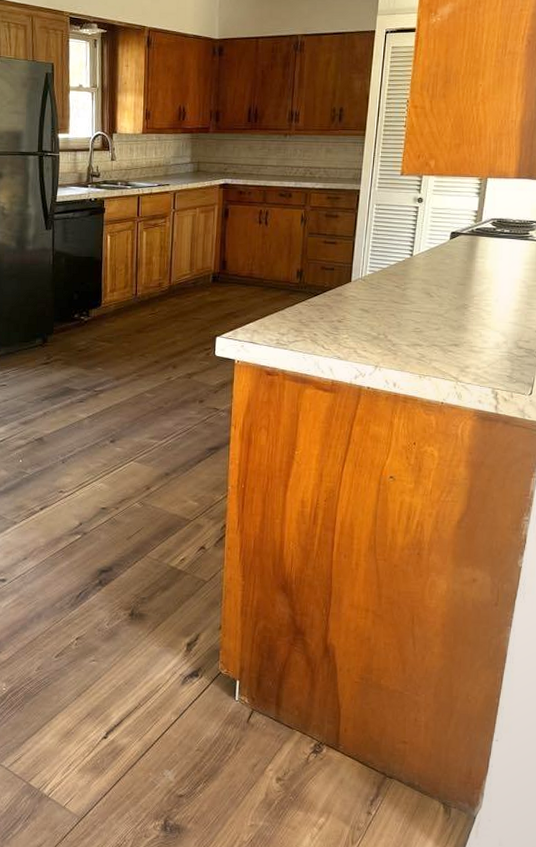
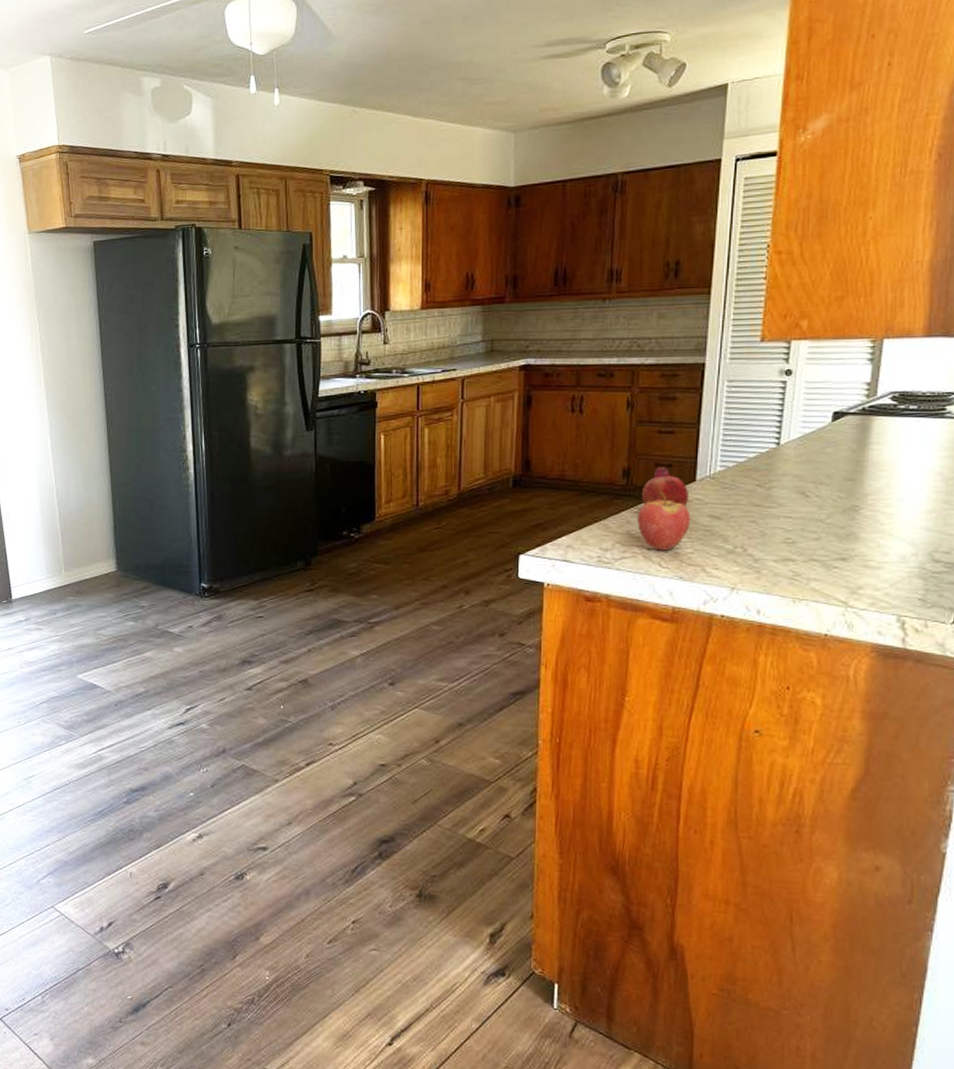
fruit: none [307,289,347,336] -> present [638,491,691,551]
fruit: none [310,269,345,302] -> present [641,466,688,506]

